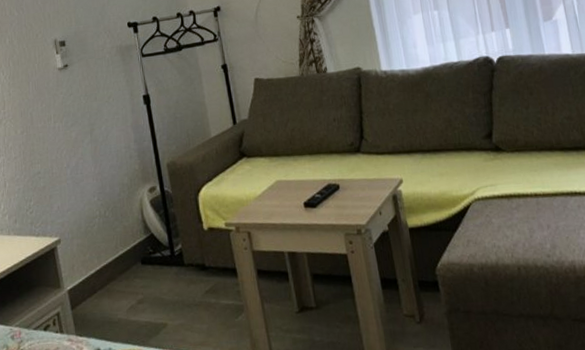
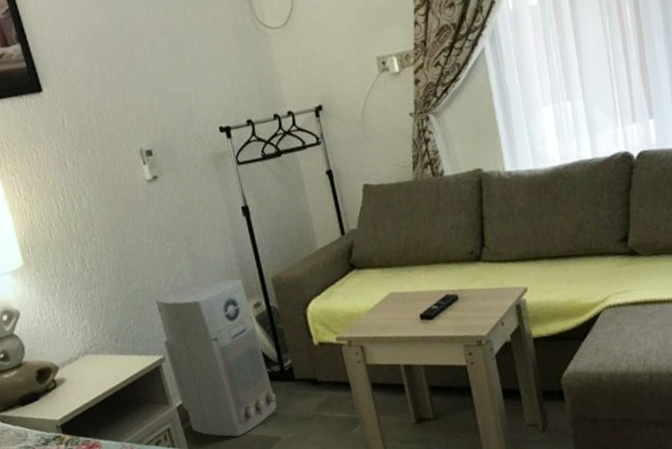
air purifier: none [56,163,165,323] -> present [155,279,277,437]

